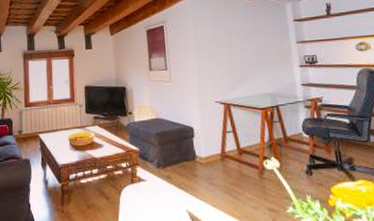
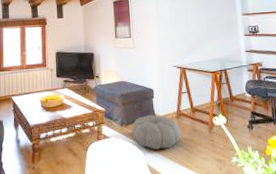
pouf: none [168,156,226,195] -> present [131,114,181,150]

